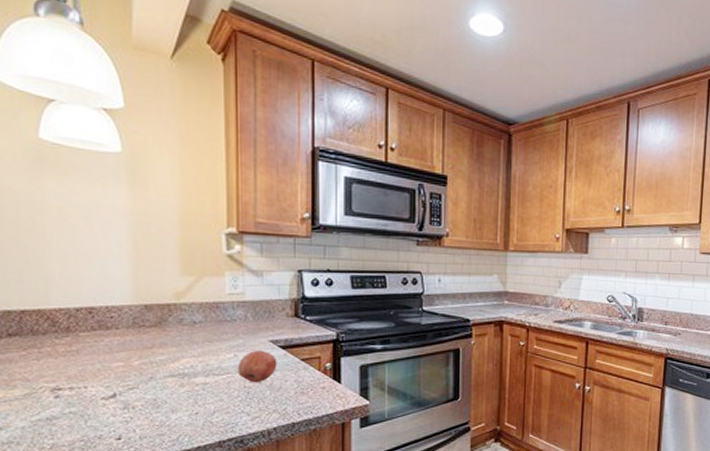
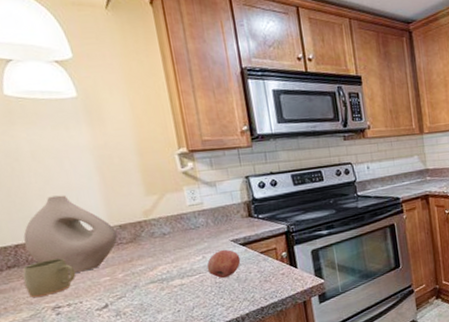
mug: none [22,333,86,375] -> present [22,258,76,298]
vase: none [31,260,140,352] -> present [23,195,118,273]

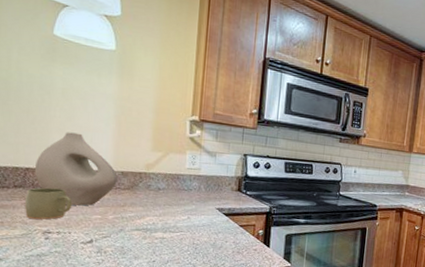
fruit: present [206,249,241,279] -> none [189,214,221,242]

